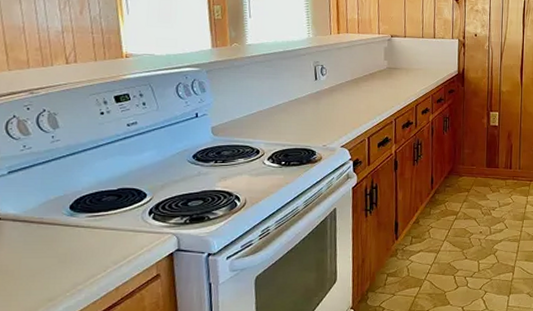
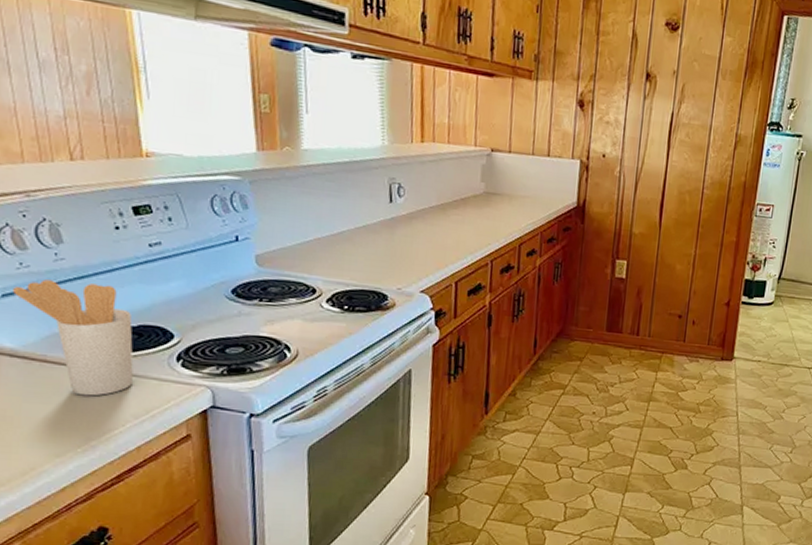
utensil holder: none [16,158,114,249] -> present [11,279,134,396]

